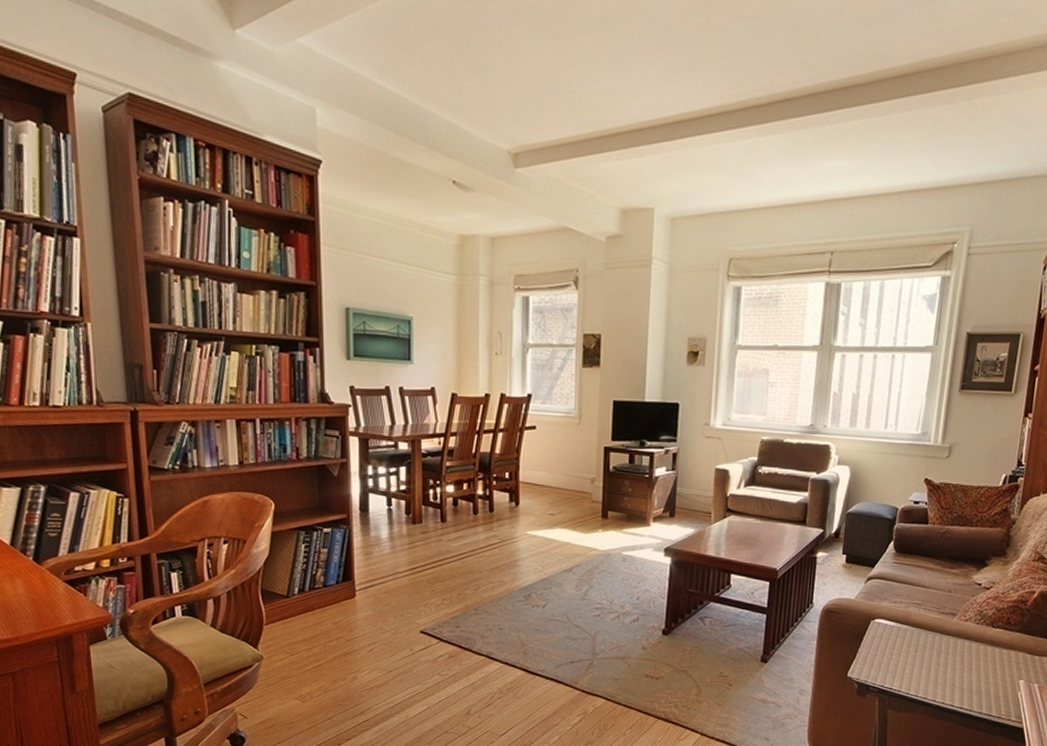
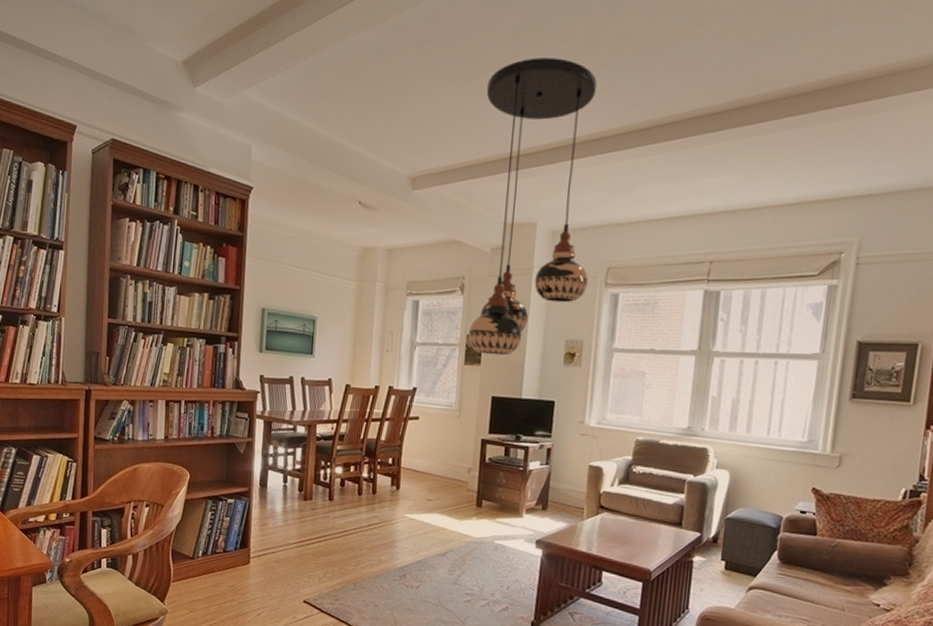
light fixture: none [586,15,714,356] -> present [468,57,597,356]

